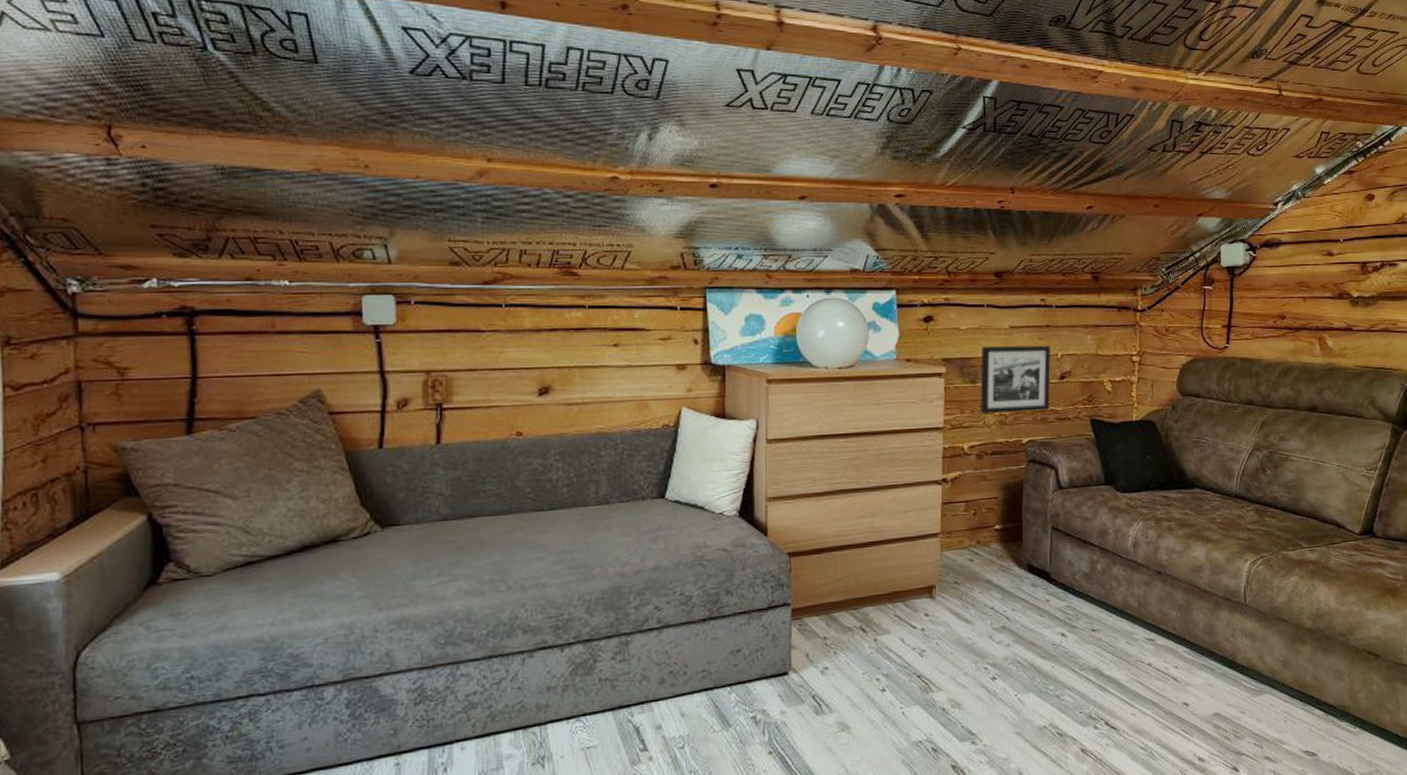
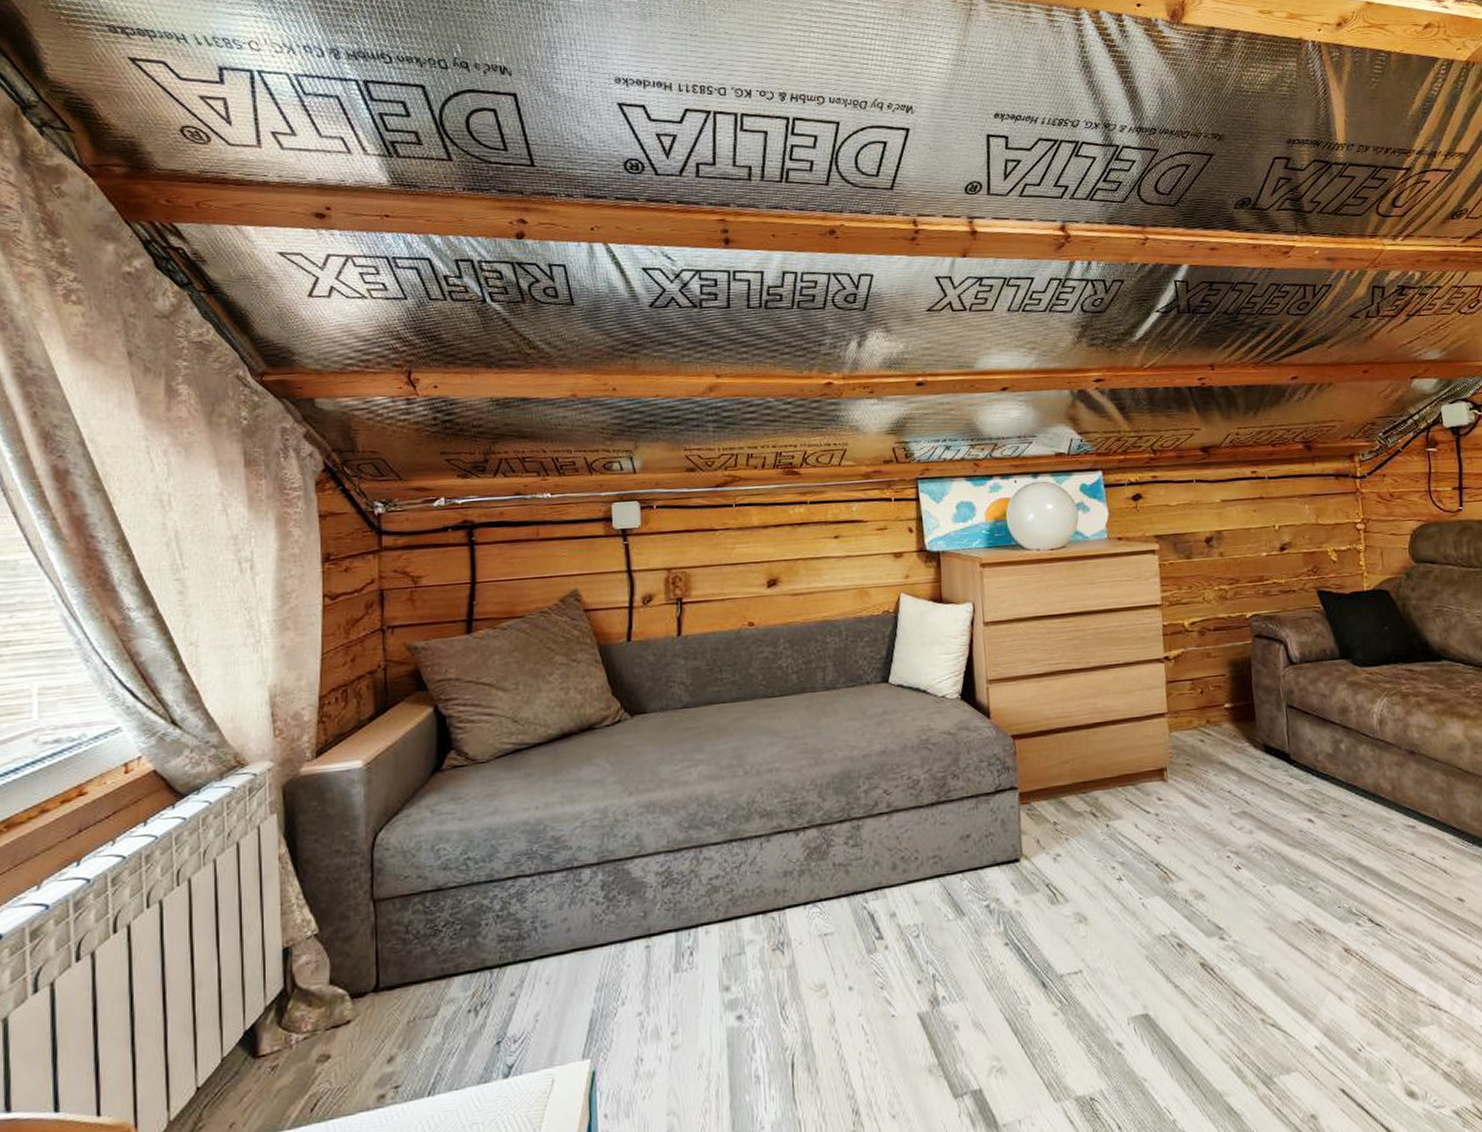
picture frame: present [980,345,1051,414] -> none [1194,517,1272,589]

